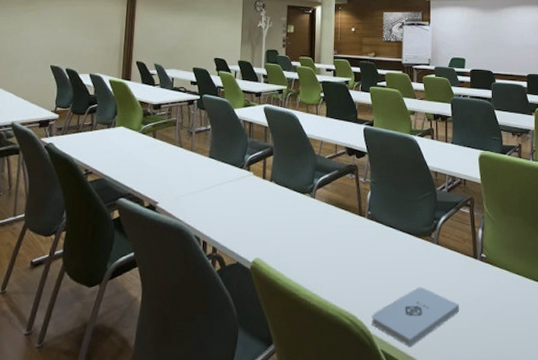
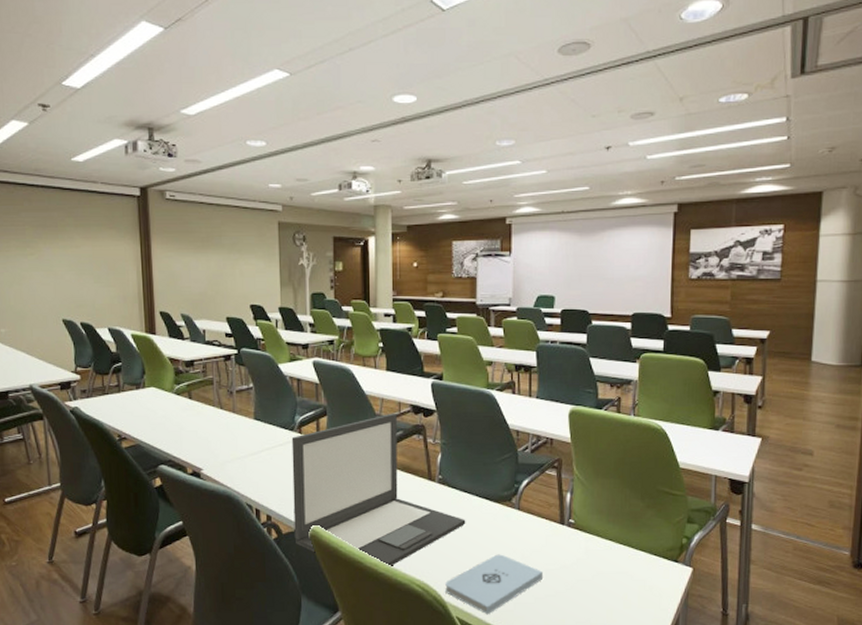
laptop: none [236,154,391,300] -> present [291,413,466,567]

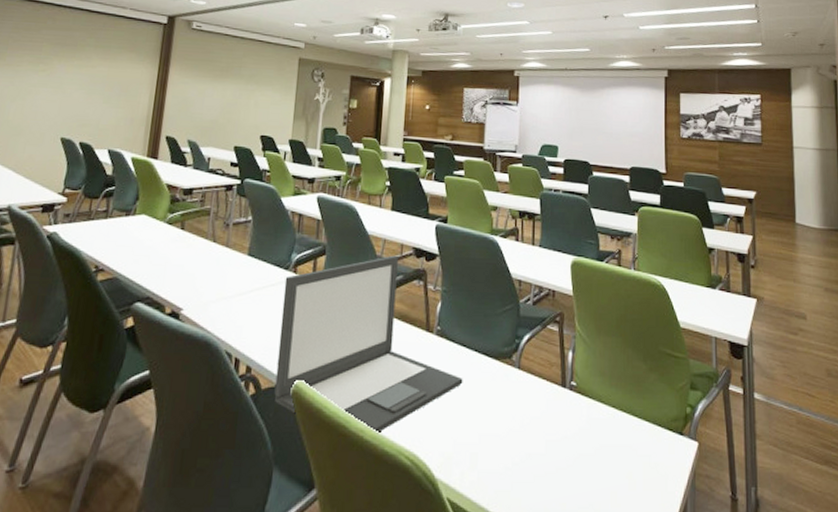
notepad: present [445,554,544,615] -> none [436,420,544,496]

